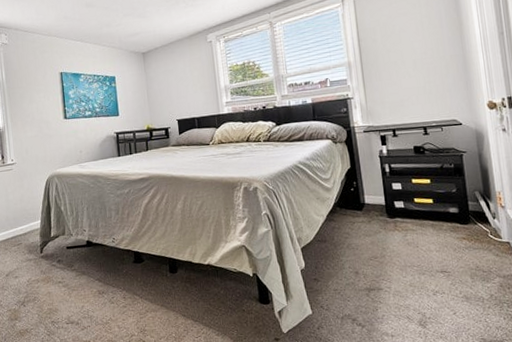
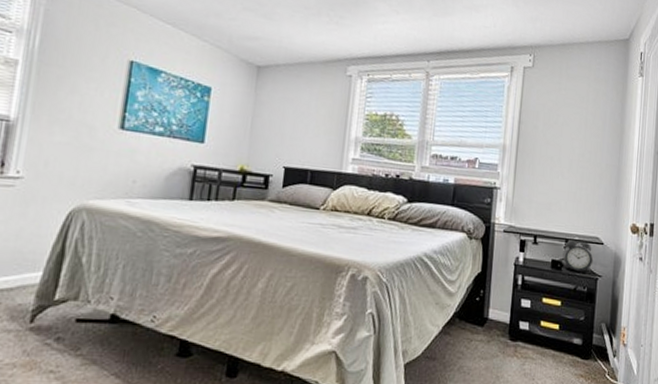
alarm clock: none [423,126,456,153] -> present [562,240,594,273]

